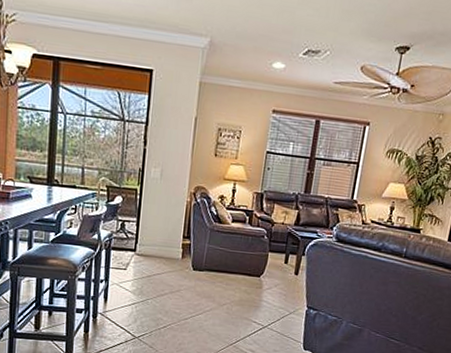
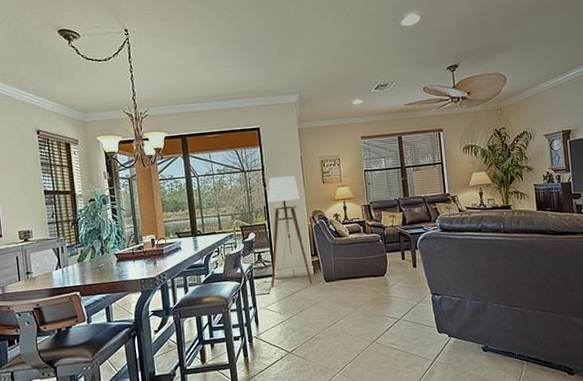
floor lamp: none [120,135,185,269] -> present [262,175,313,288]

